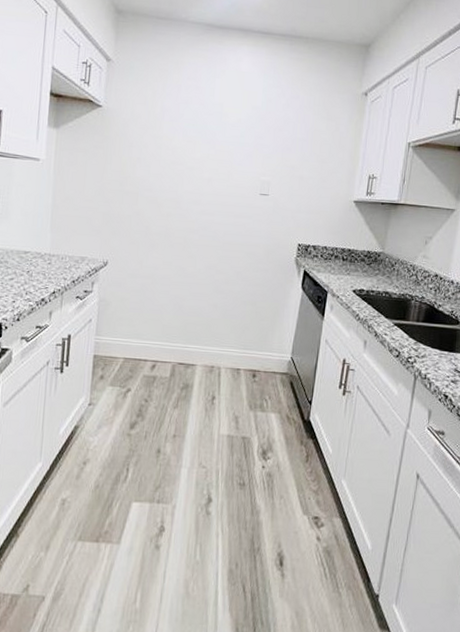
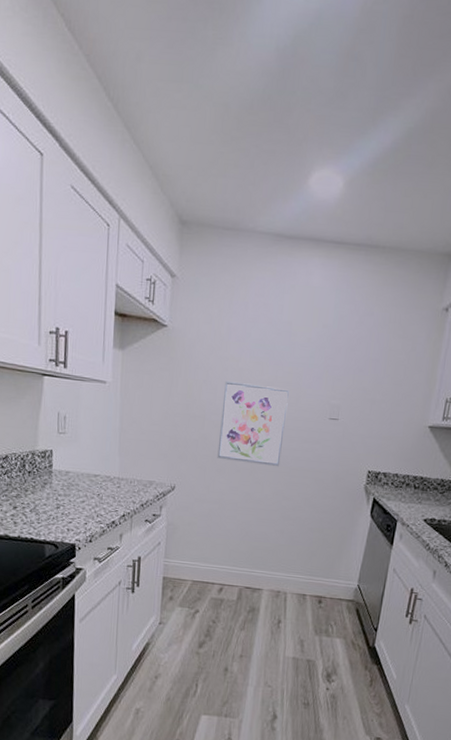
wall art: none [150,158,221,241] -> present [217,380,289,467]

